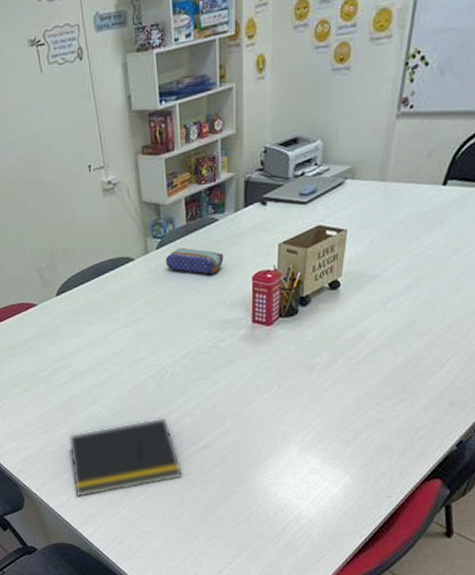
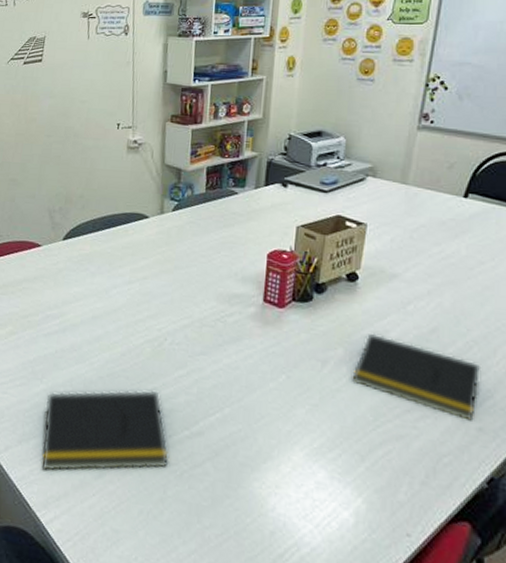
pencil case: present [165,247,224,275] -> none [179,213,240,246]
notepad: none [337,334,455,397] -> present [352,333,482,421]

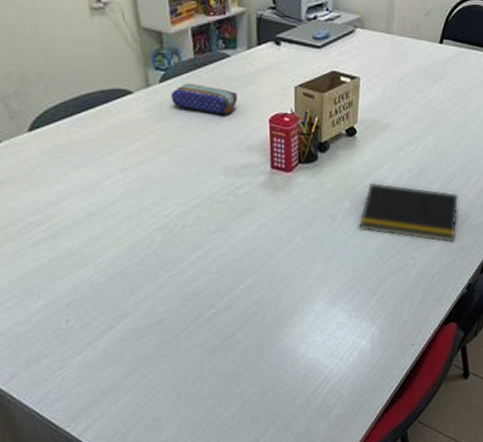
notepad: present [41,389,170,472] -> none [49,278,200,387]
pencil case: none [179,213,240,246] -> present [171,83,238,115]

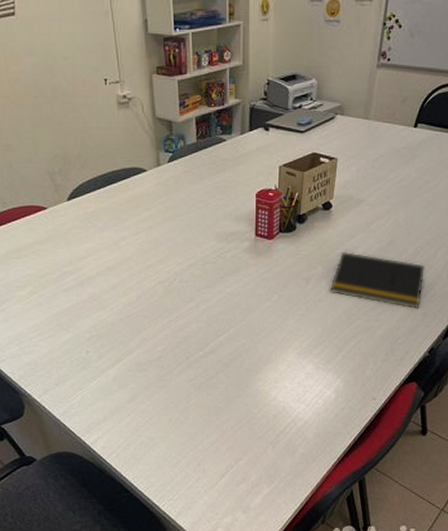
pencil case: present [171,83,238,115] -> none [176,163,230,189]

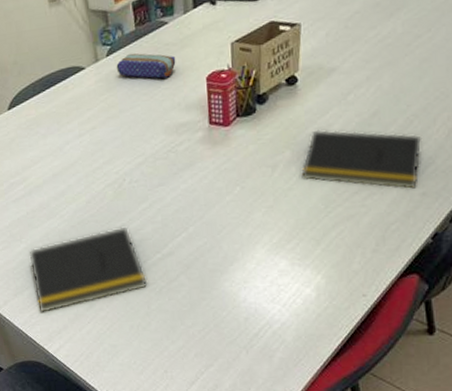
notepad: none [75,323,189,404] -> present [28,227,148,313]
pencil case: none [176,163,230,189] -> present [116,53,176,79]

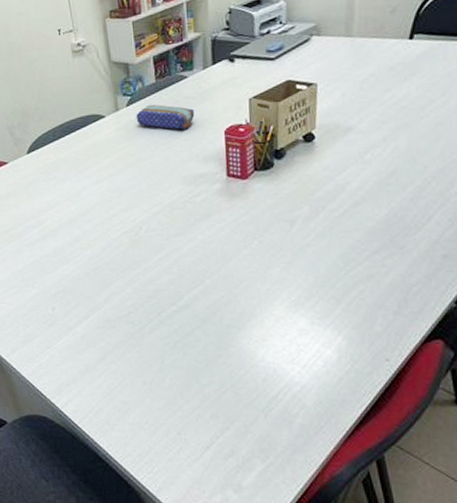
notepad: present [28,227,148,313] -> none [40,276,162,364]
notepad: present [301,129,423,189] -> none [320,187,441,251]

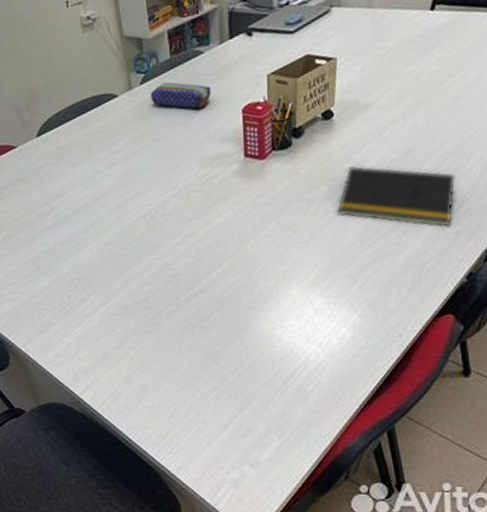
notepad: none [320,187,441,251] -> present [337,165,457,227]

